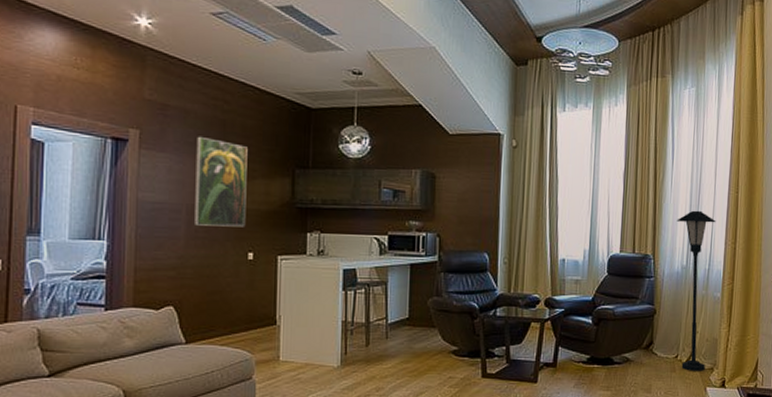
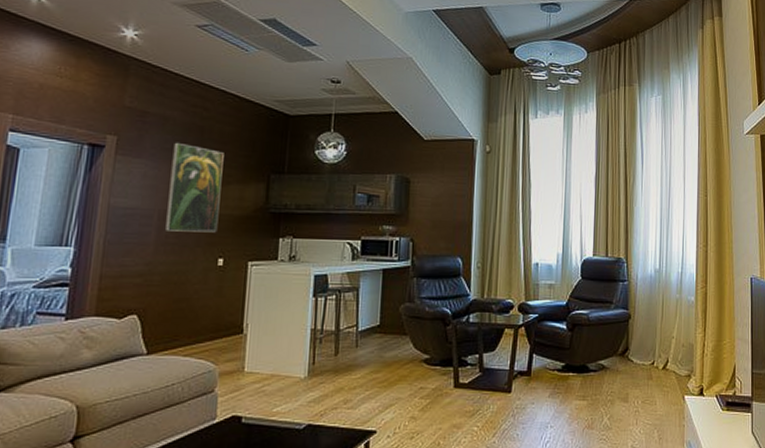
floor lamp: present [676,210,716,371] -> none [648,213,687,378]

